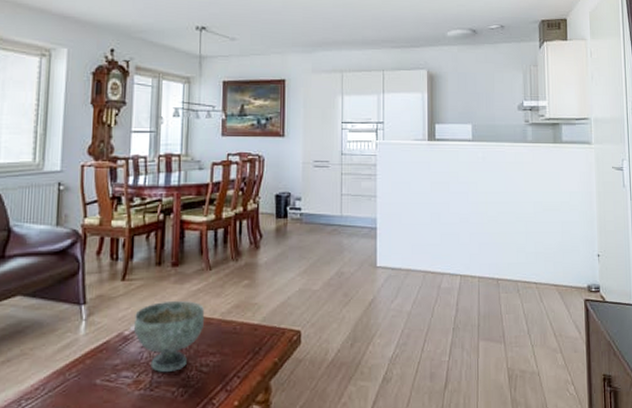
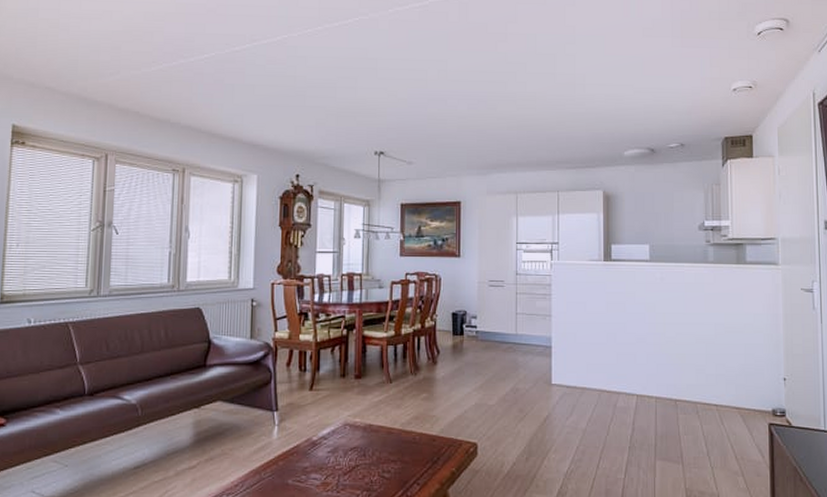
decorative bowl: present [133,300,205,372] -> none [320,410,386,476]

